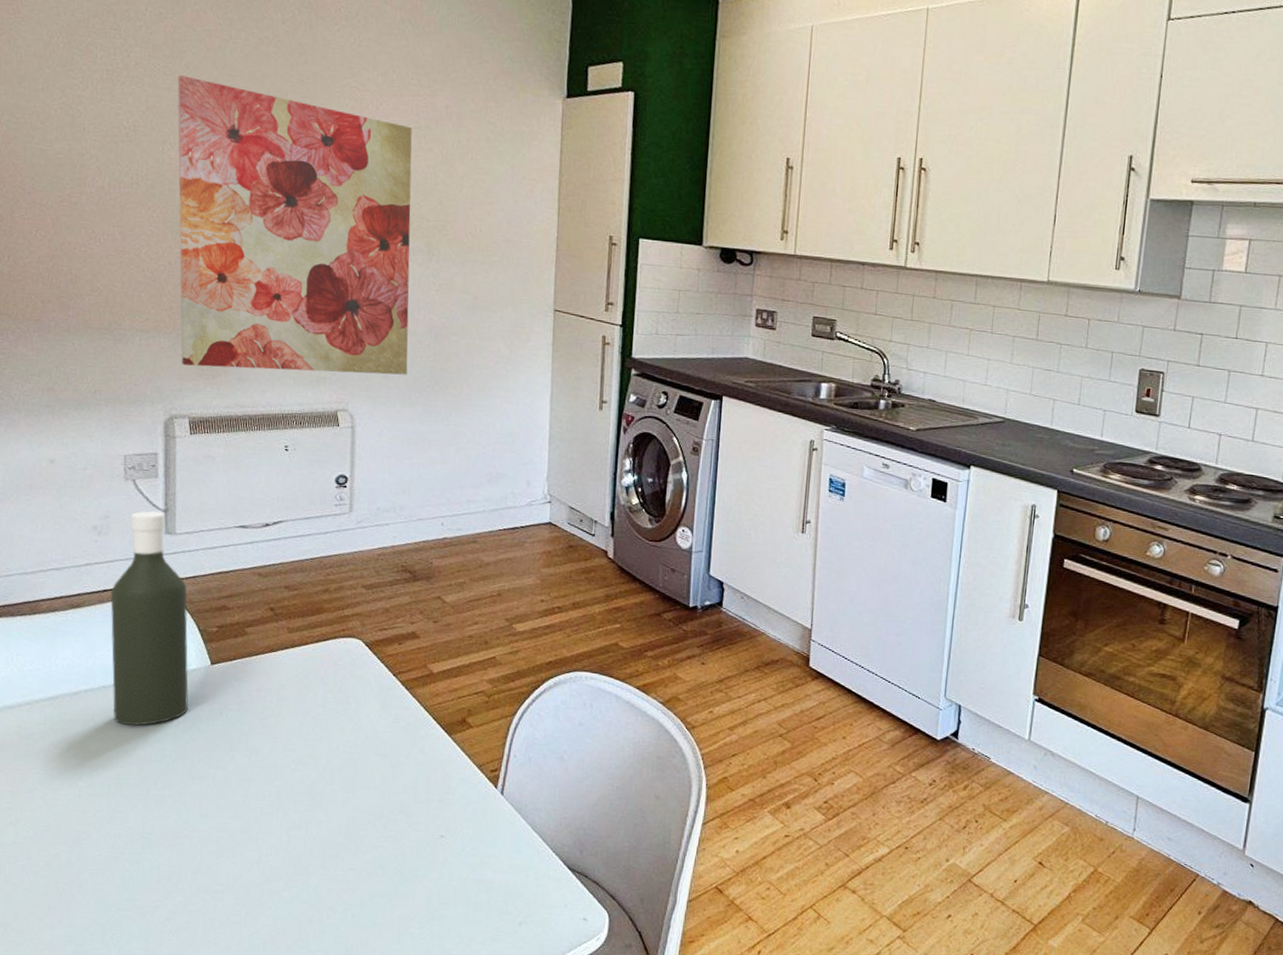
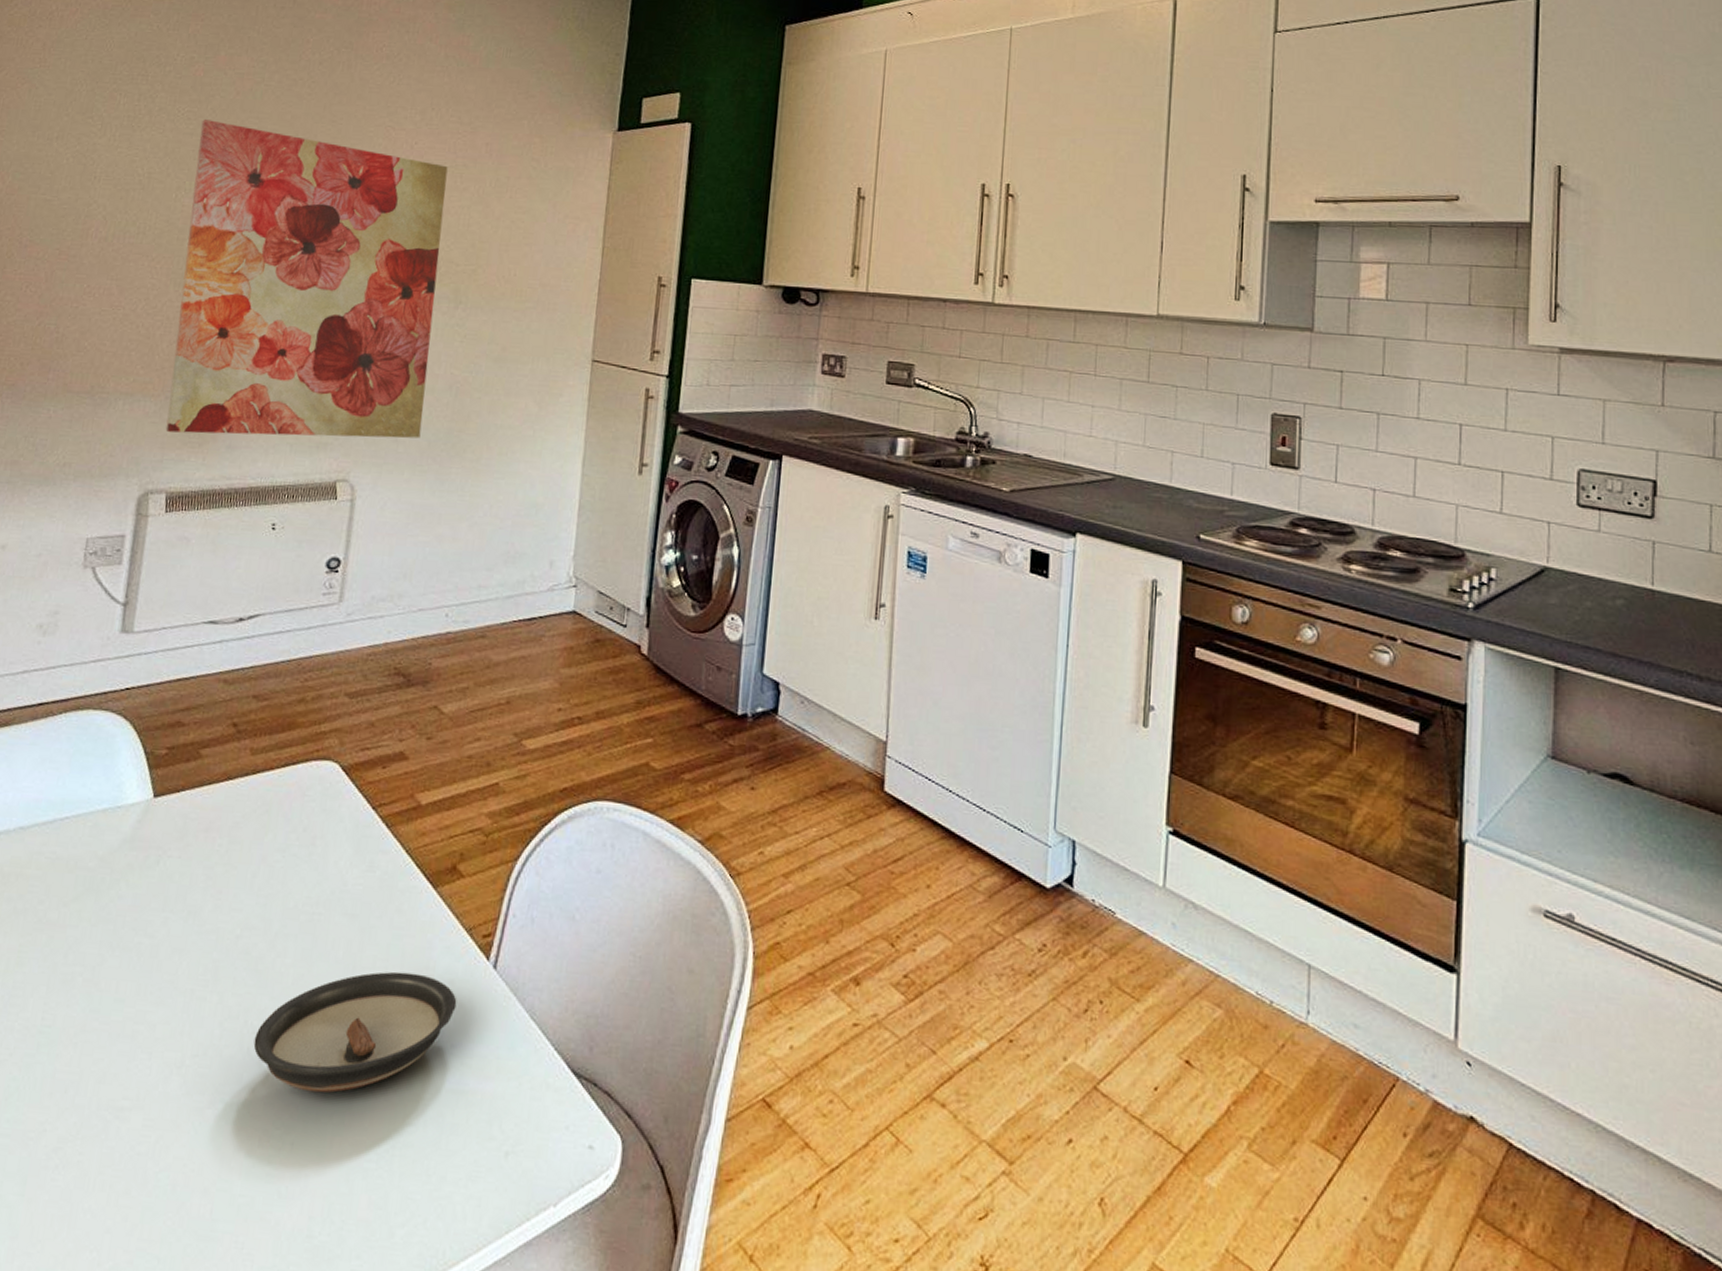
bottle: present [110,510,189,726] -> none [27,604,138,879]
saucer: none [315,796,474,881] -> present [253,971,457,1093]

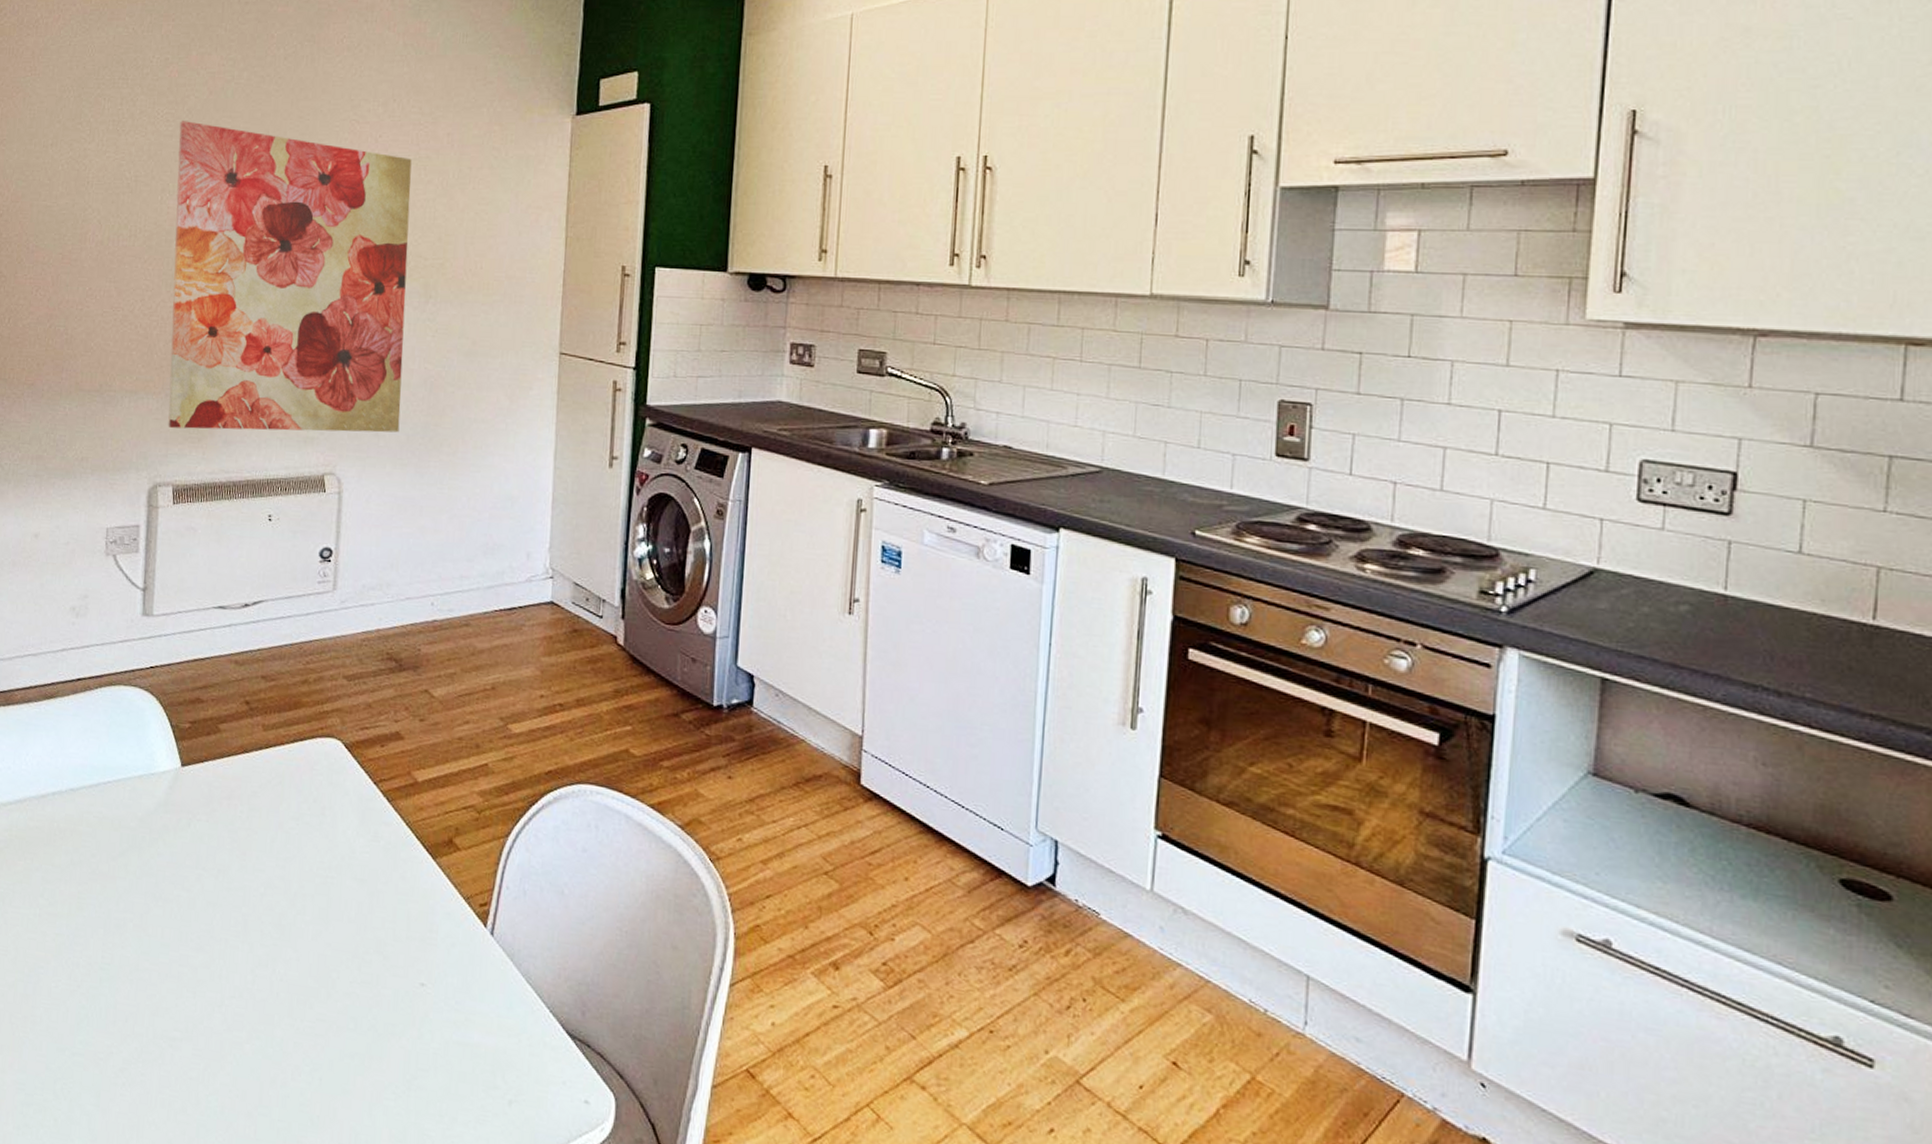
saucer: present [253,971,457,1093] -> none [282,932,459,1037]

